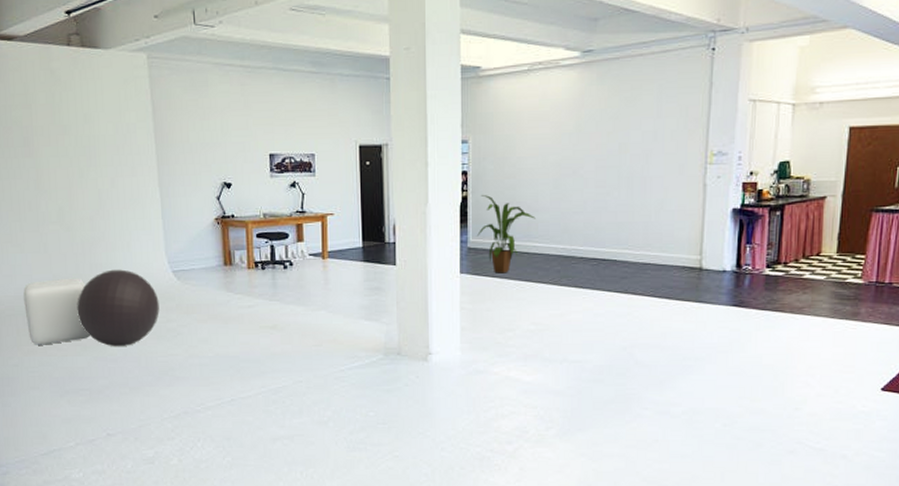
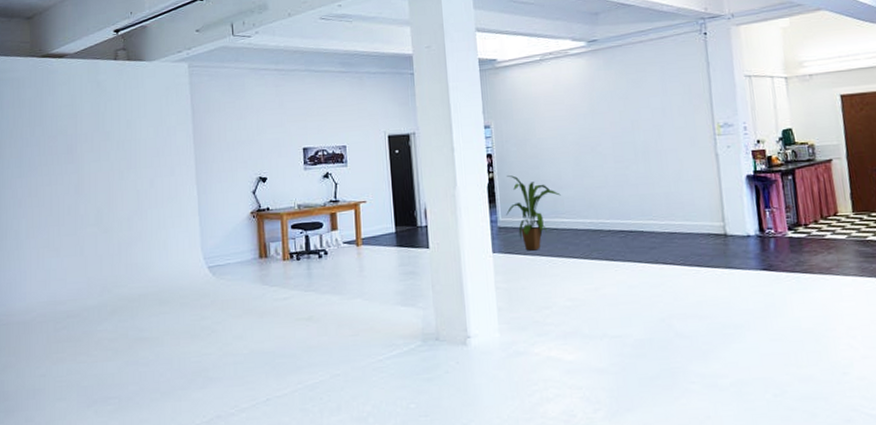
pouf: present [23,278,90,345] -> none [56,279,122,352]
exercise ball: present [77,269,160,347] -> none [110,268,194,350]

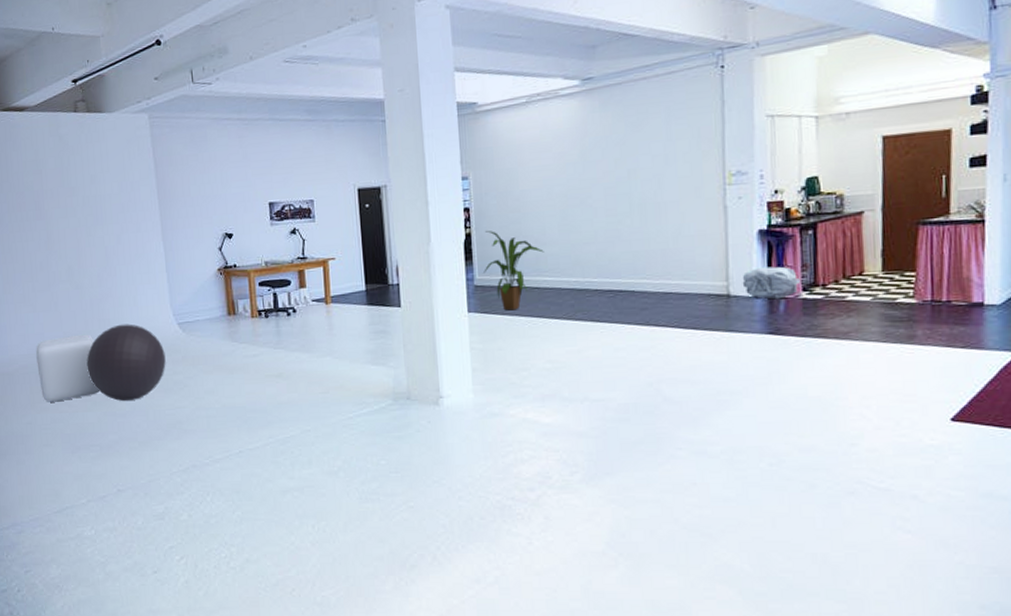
pouf: none [56,279,122,352] -> present [36,334,99,402]
exercise ball: none [110,268,194,350] -> present [86,324,166,402]
duffel bag: none [736,208,787,238] -> present [742,266,801,300]

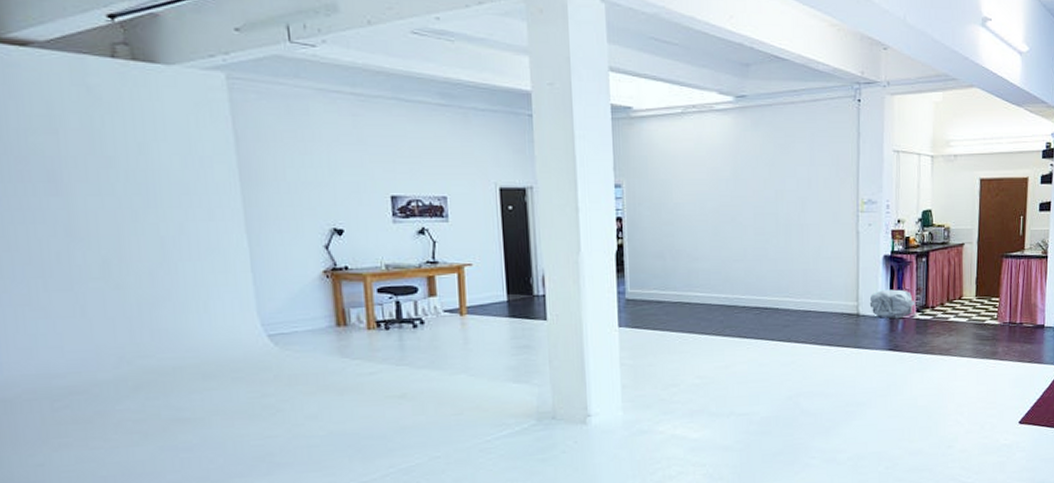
pouf: present [36,334,99,402] -> none [50,347,152,437]
exercise ball: present [86,324,166,402] -> none [132,335,251,432]
house plant: present [484,231,544,311] -> none [635,243,696,326]

